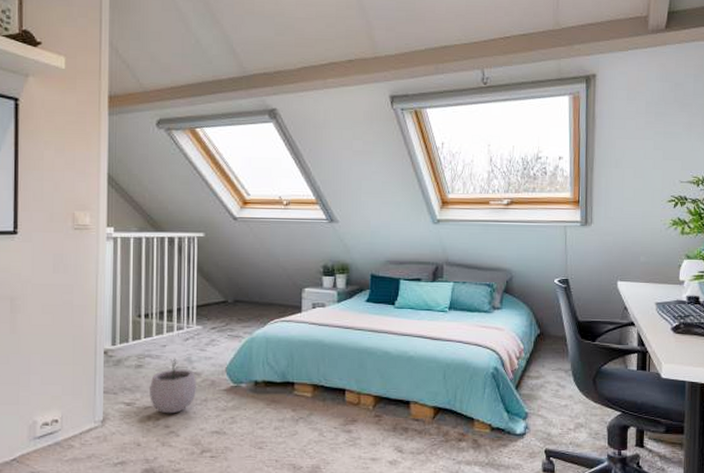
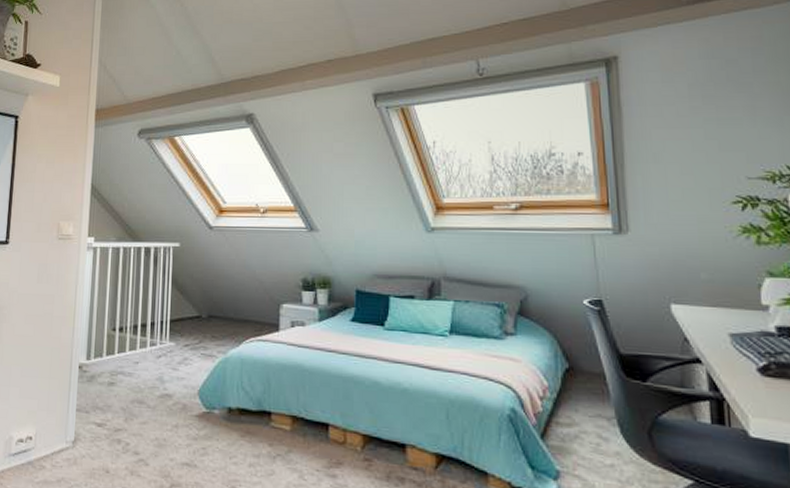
plant pot: present [150,358,197,414] -> none [120,376,168,439]

